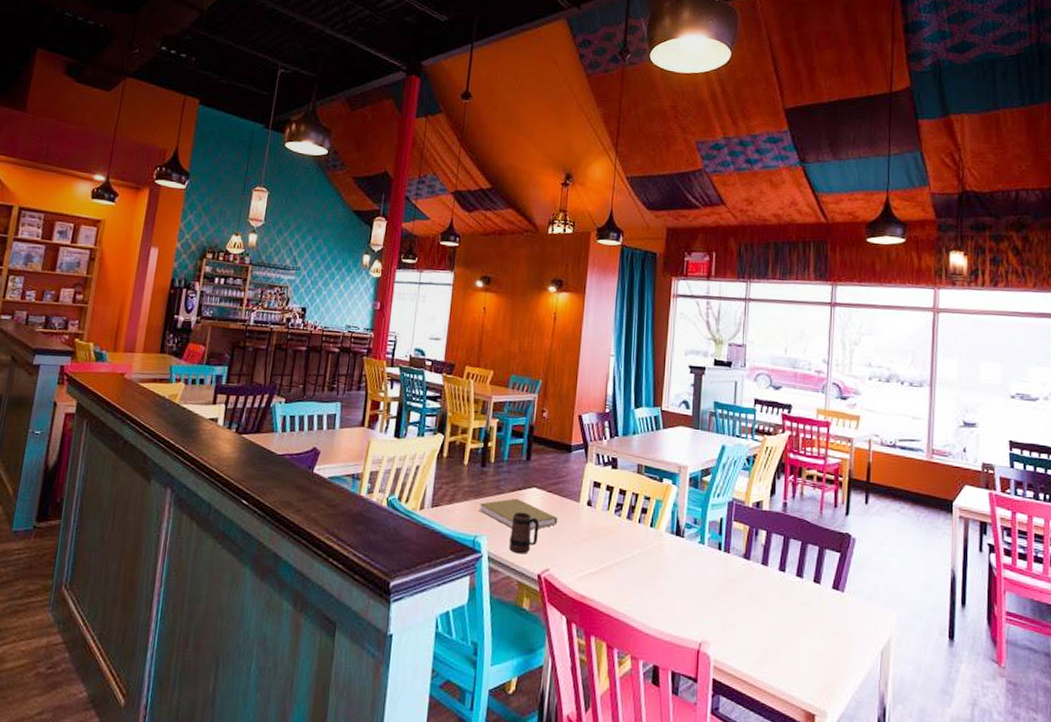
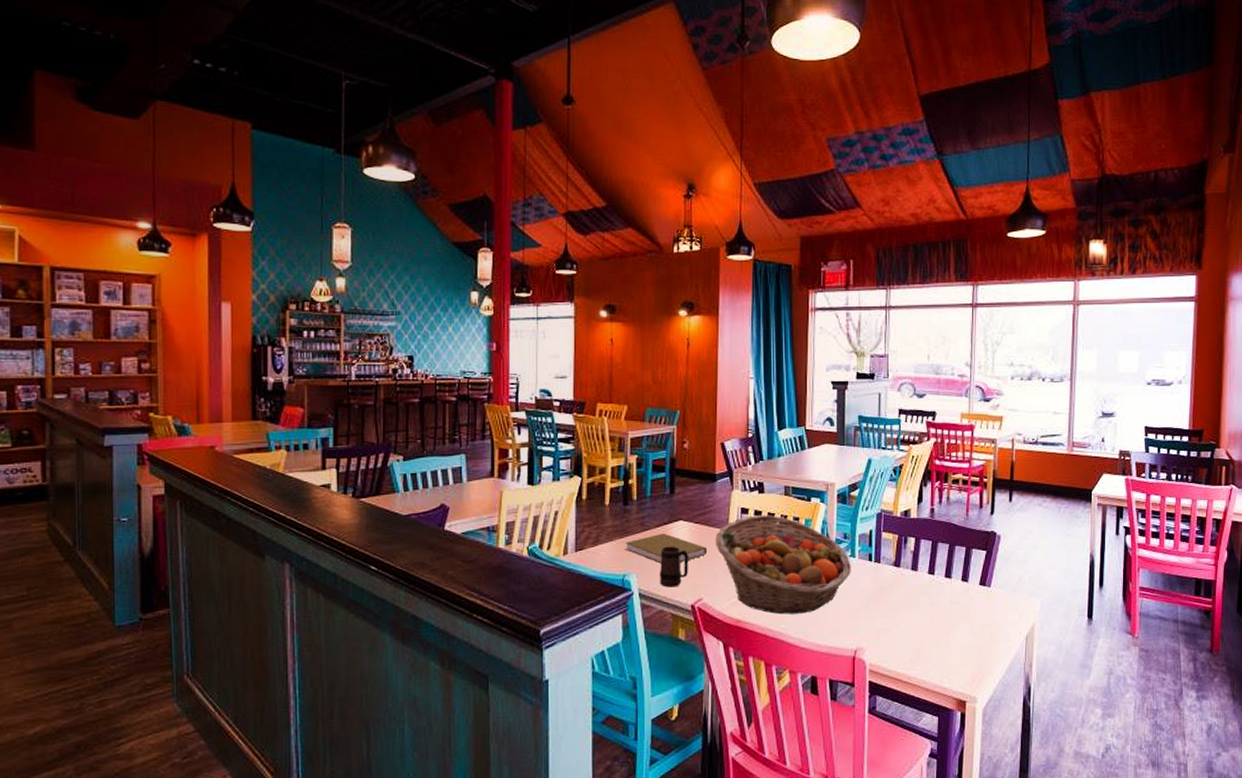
fruit basket: none [566,490,700,597] -> present [716,515,851,615]

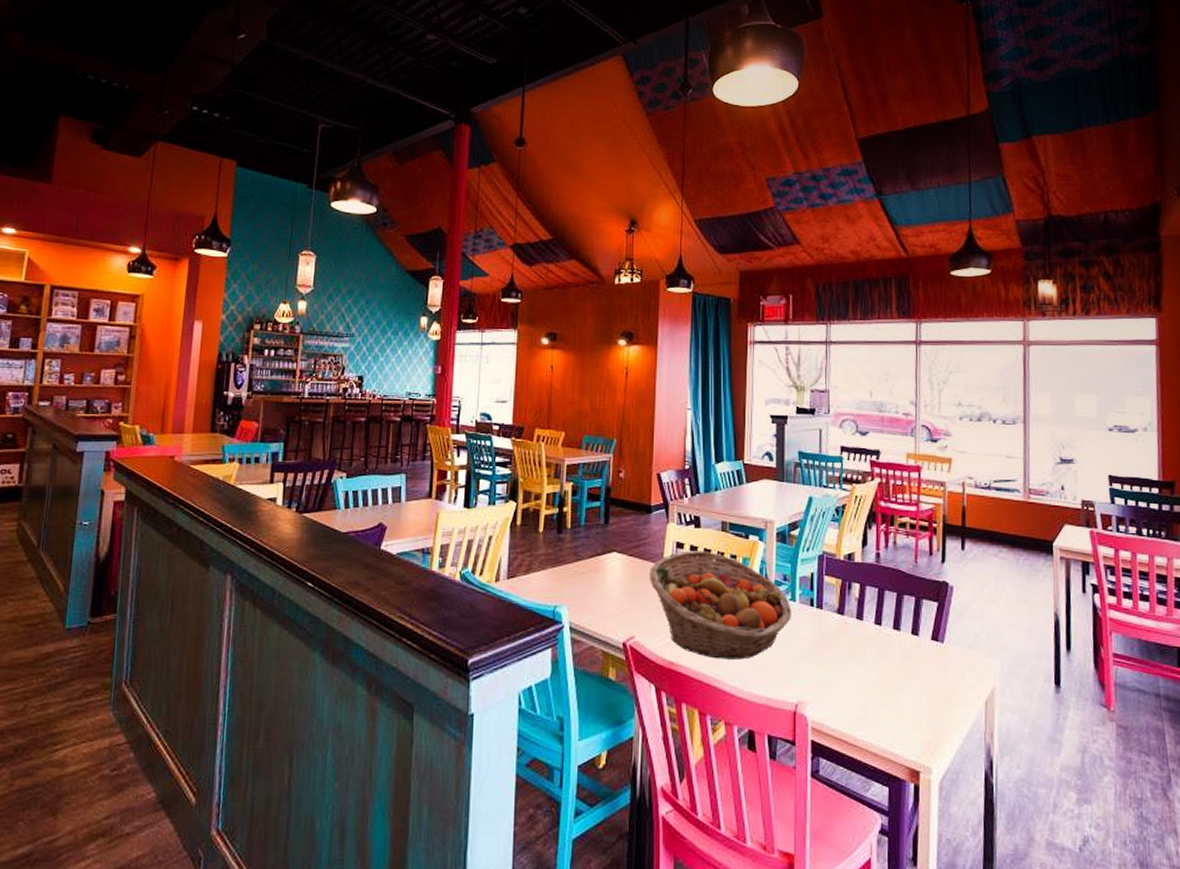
book: present [626,533,708,564] -> none [558,564,641,597]
mug: present [659,546,689,588] -> none [590,578,622,622]

